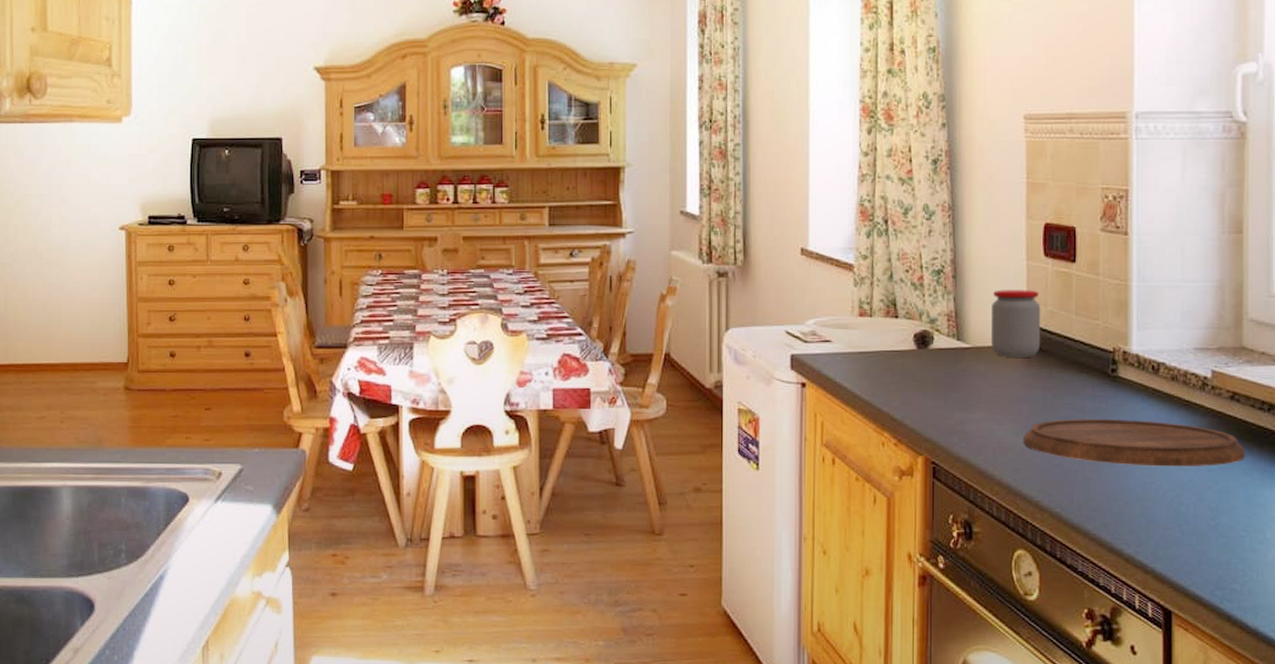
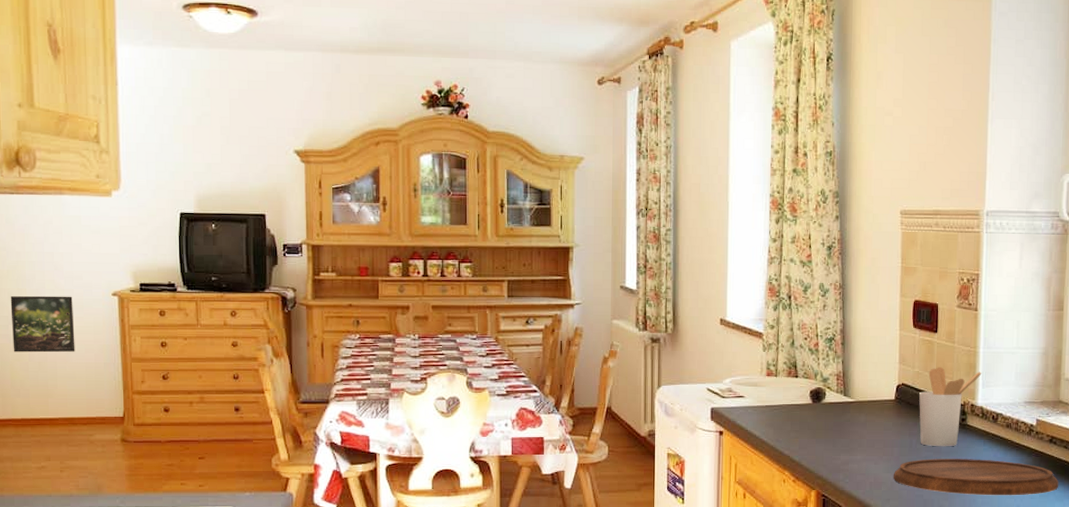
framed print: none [16,231,80,292] -> present [10,295,75,353]
jar: present [992,290,1041,357] -> none [871,354,910,409]
utensil holder: none [1054,305,1136,404] -> present [919,367,982,447]

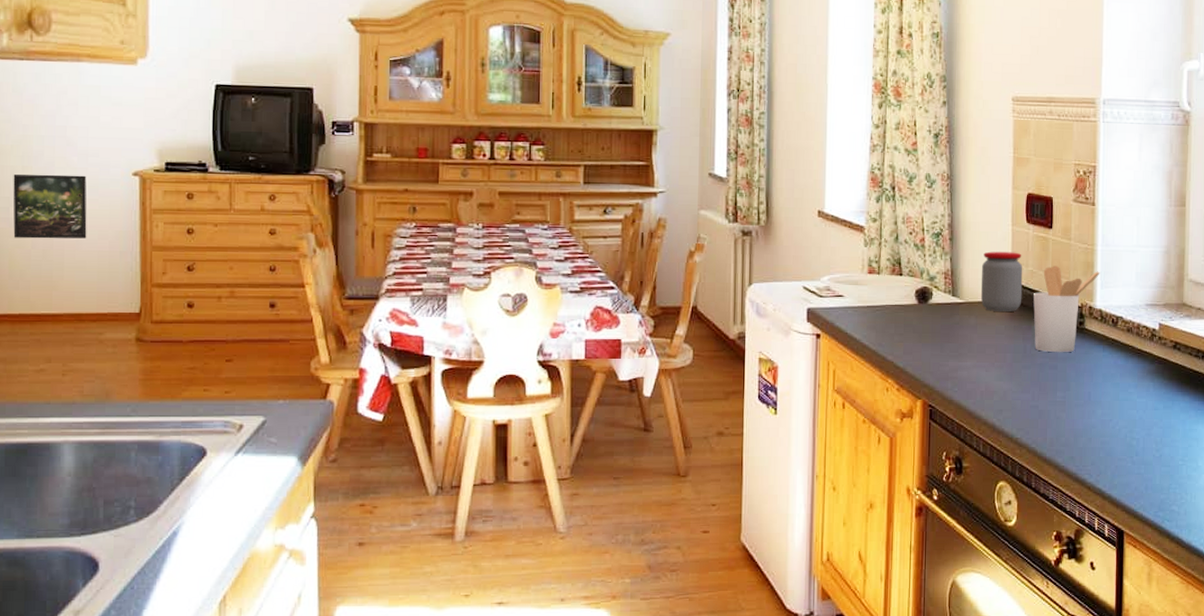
jar: none [871,354,910,409] -> present [981,251,1023,312]
cutting board: present [894,459,1059,496] -> none [1006,366,1184,407]

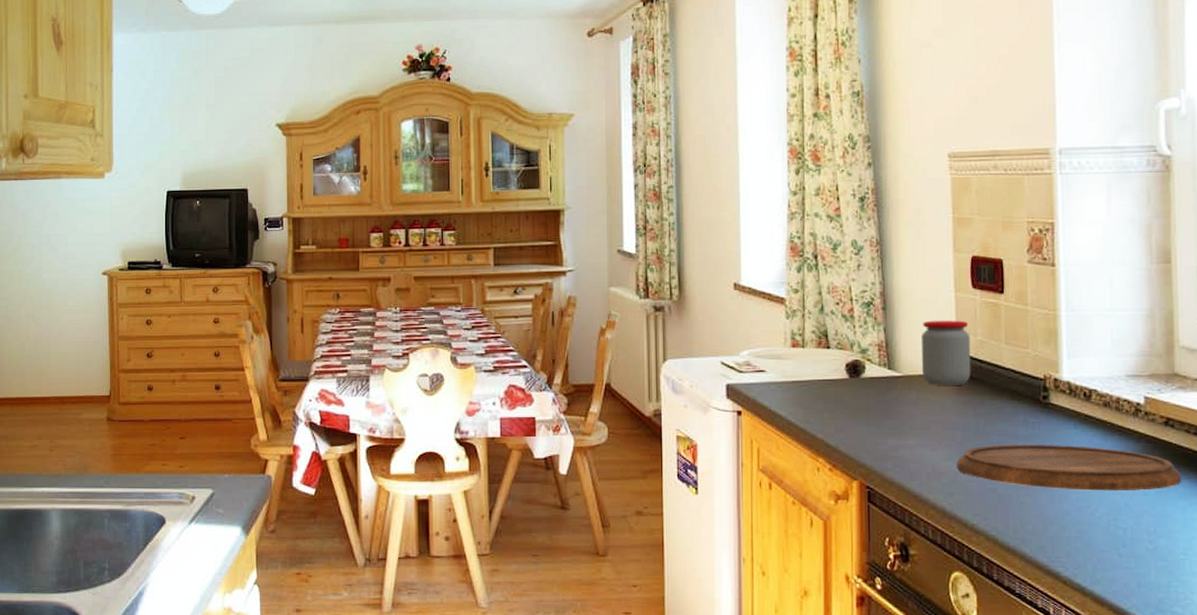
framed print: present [13,174,87,239] -> none [11,276,68,332]
cutting board: none [1006,366,1184,407] -> present [957,444,1182,492]
utensil holder: present [1033,266,1100,353] -> none [985,334,1066,430]

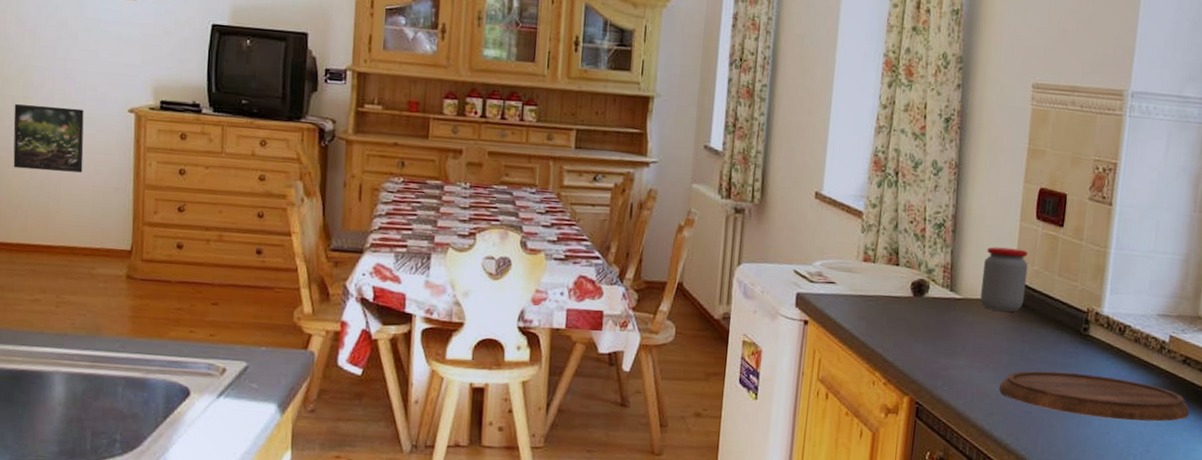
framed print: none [11,276,68,332] -> present [13,104,84,173]

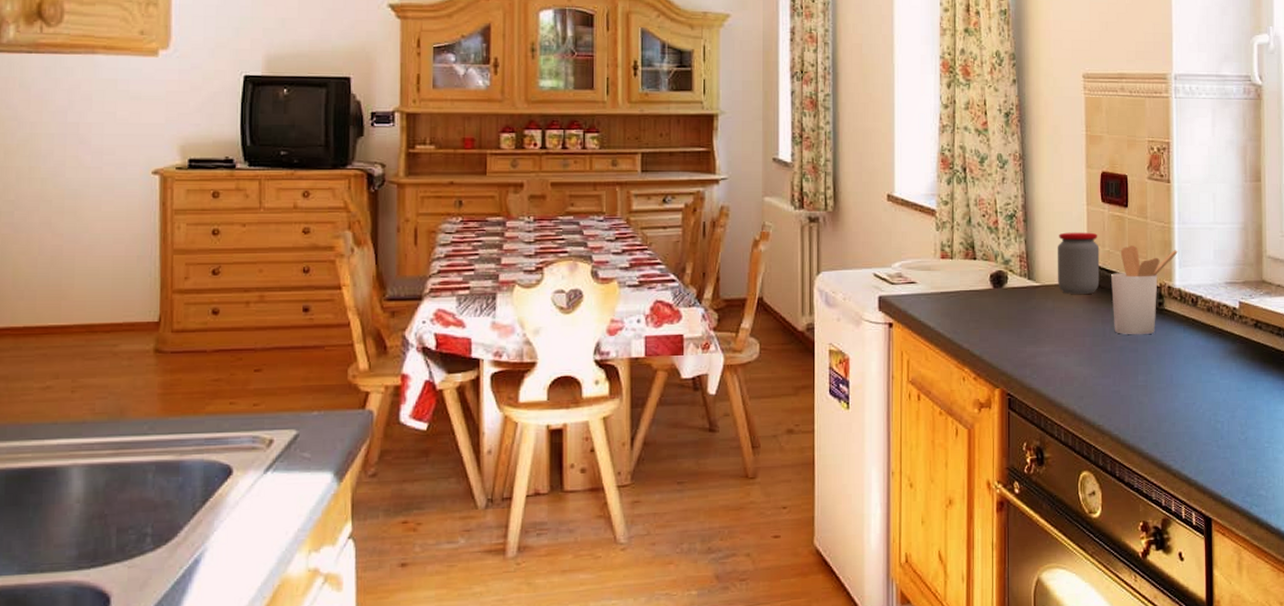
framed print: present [13,104,84,173] -> none [18,175,101,245]
cutting board: present [999,371,1190,422] -> none [1087,348,1267,389]
utensil holder: none [1033,266,1111,359] -> present [1111,245,1178,335]

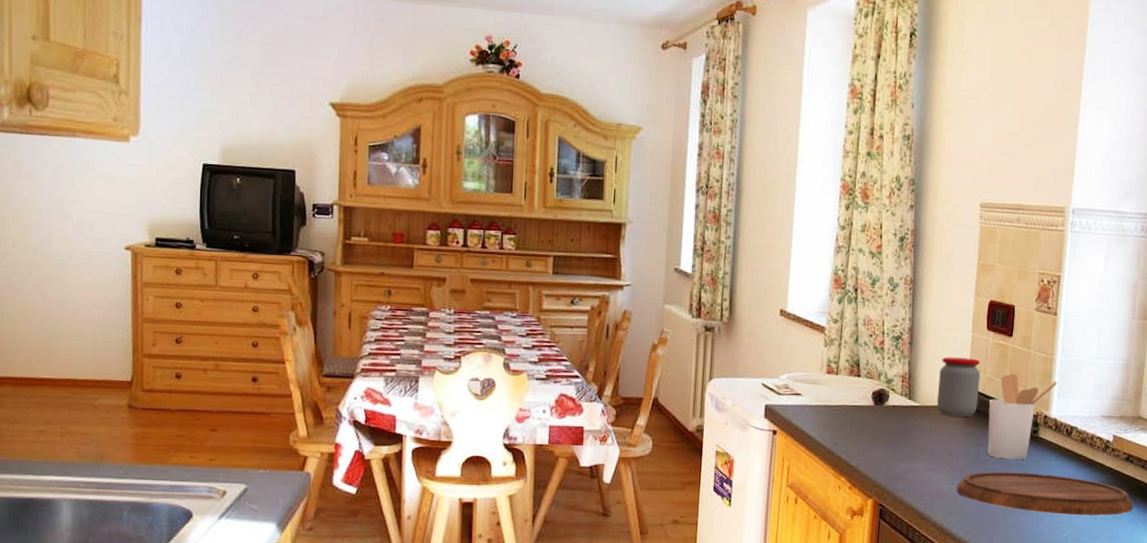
cutting board: none [1087,348,1267,389] -> present [957,471,1134,516]

